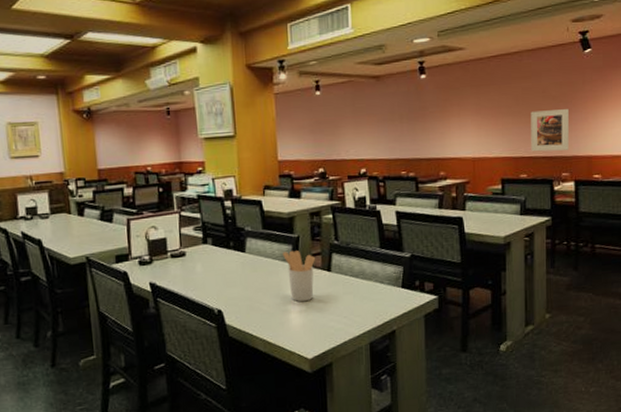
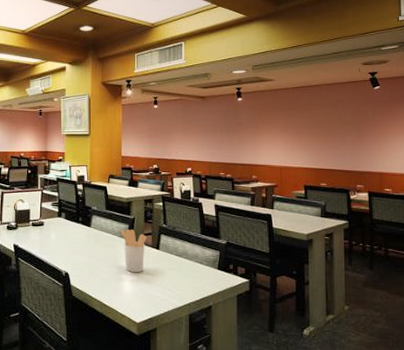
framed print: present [531,109,569,152] -> none [329,133,362,166]

